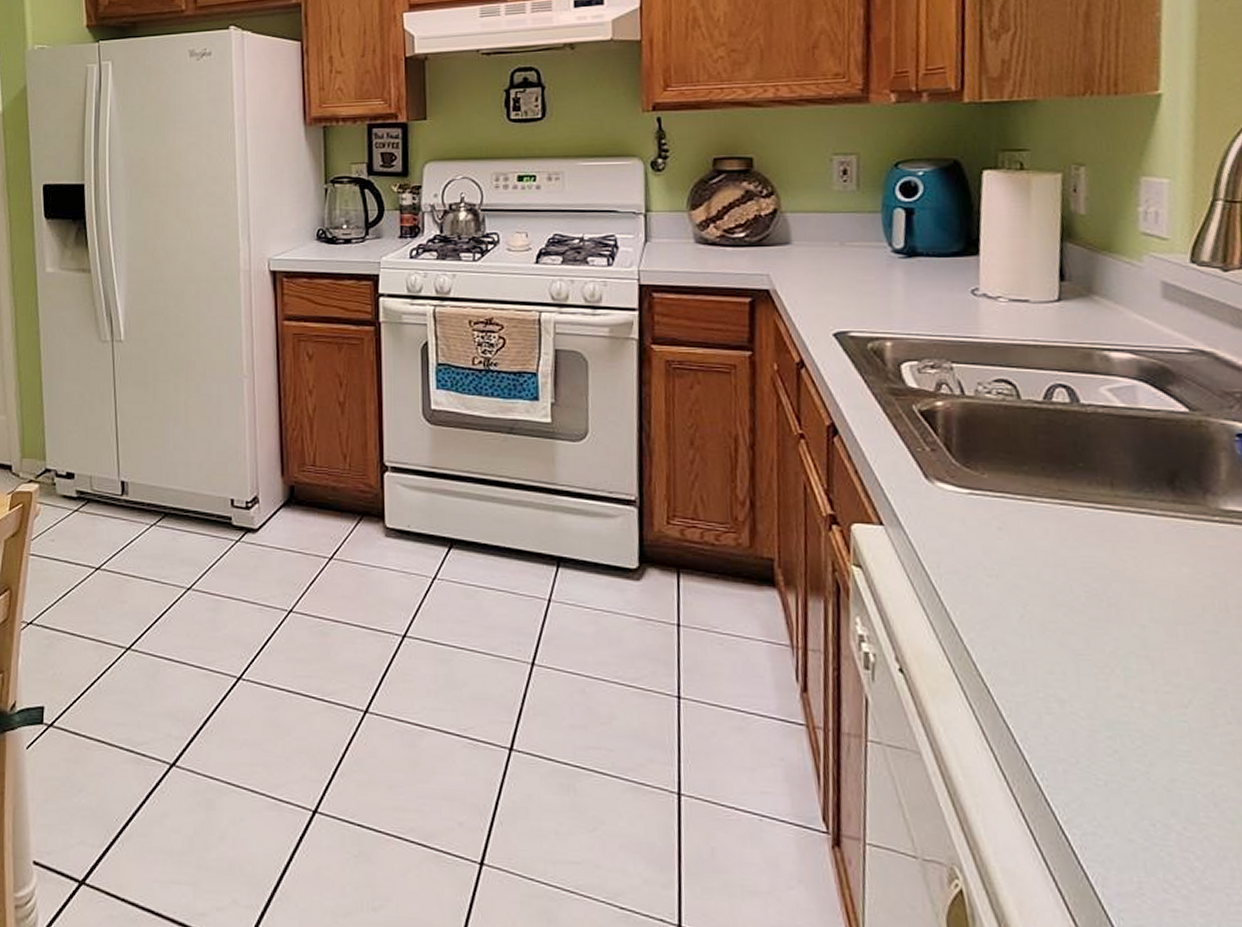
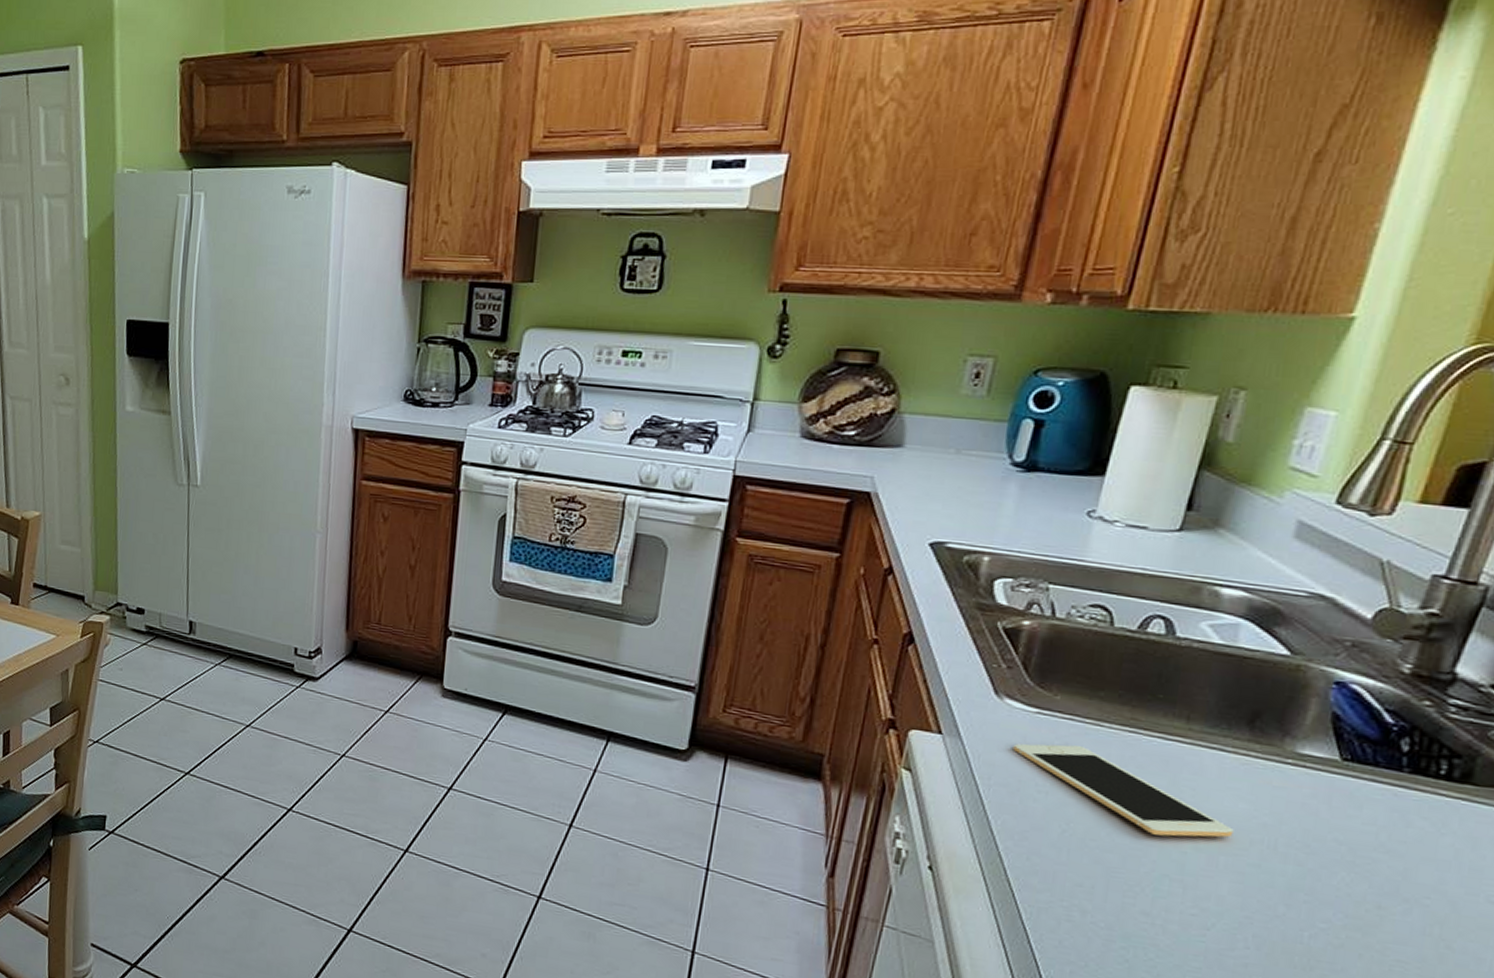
cell phone: none [954,524,1184,610] -> present [1013,743,1234,838]

